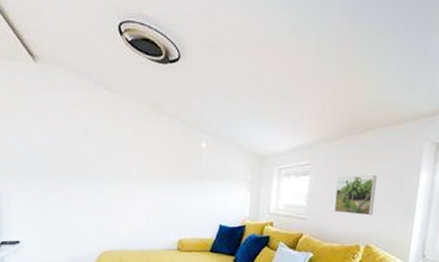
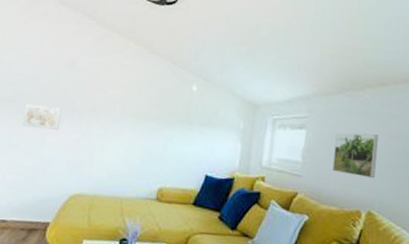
wall art: none [49,173,83,195] -> present [22,103,62,130]

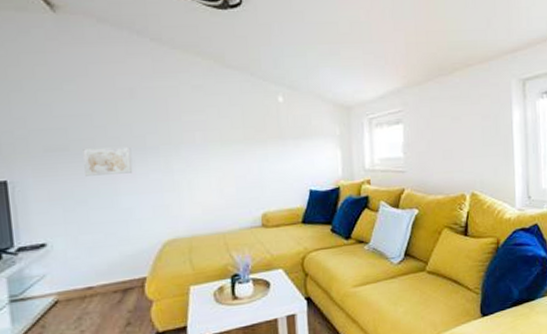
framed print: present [332,133,378,179] -> none [432,117,473,161]

